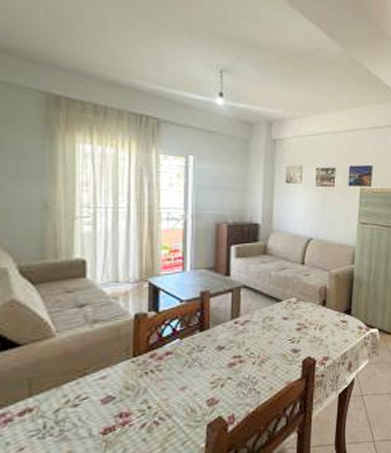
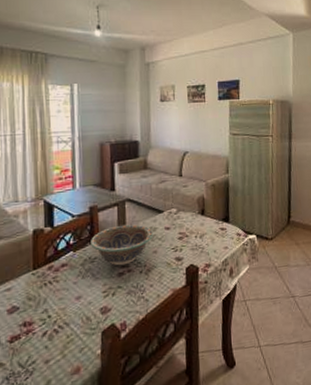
decorative bowl: none [200,312,271,356] -> present [91,224,154,266]

